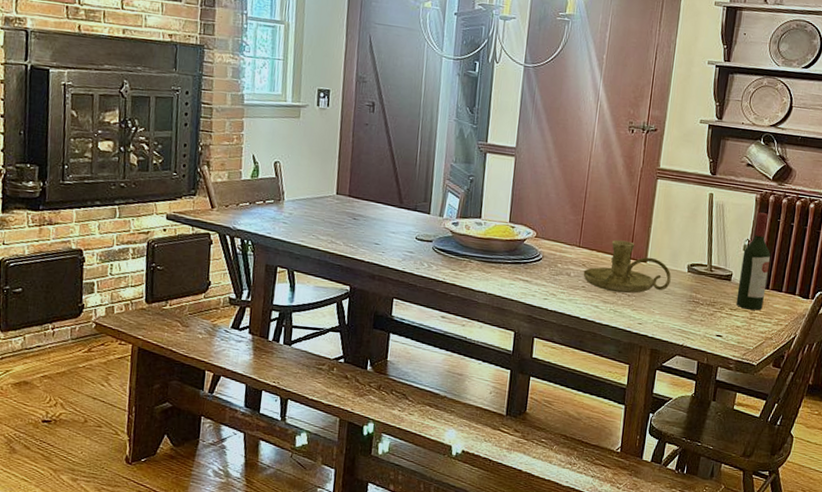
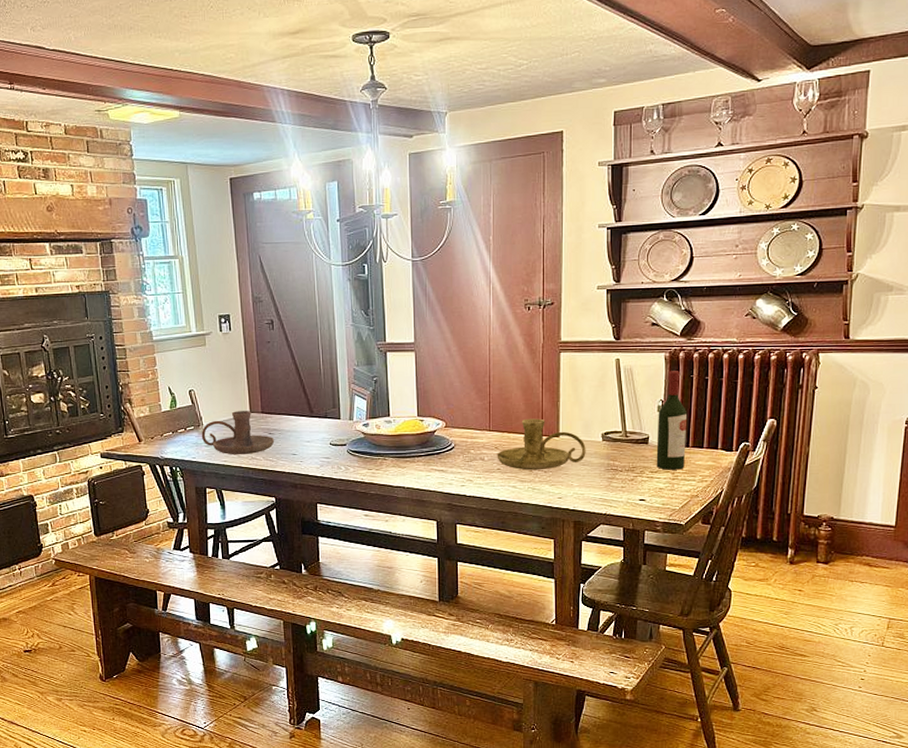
candle holder: none [280,190,359,238] -> present [201,411,275,455]

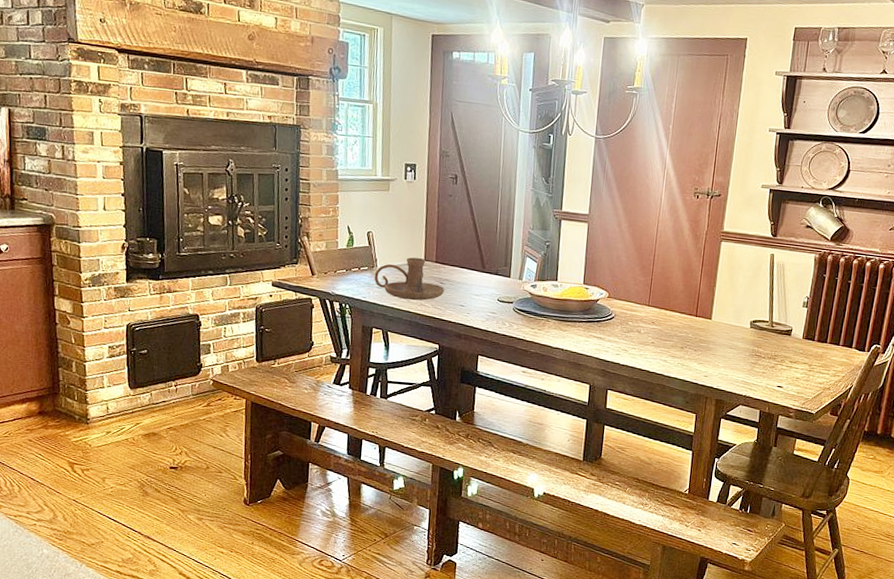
candle holder: present [497,418,586,471] -> none [652,299,735,349]
wine bottle: present [656,371,687,470] -> none [796,271,828,363]

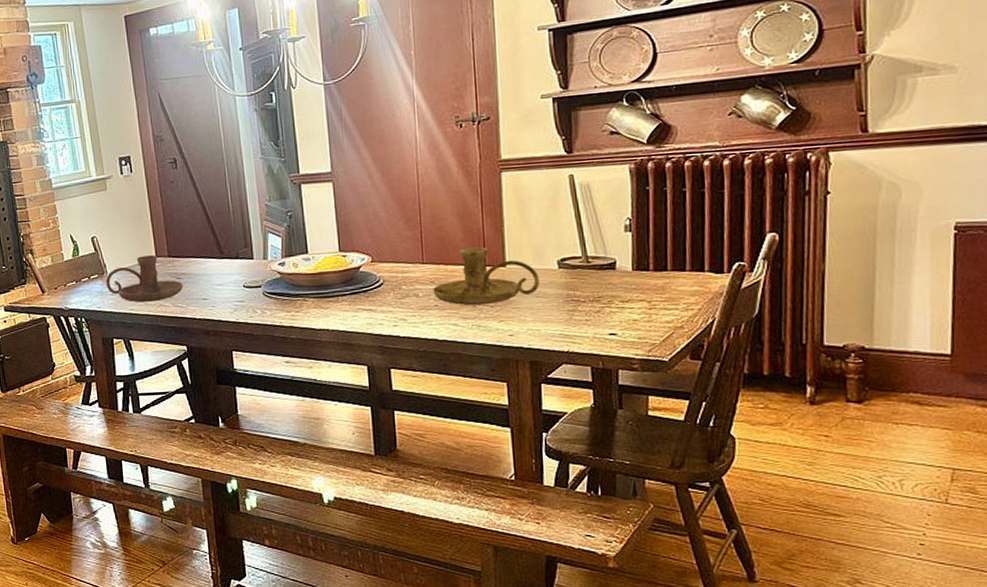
candle holder: none [652,299,735,349] -> present [433,247,540,306]

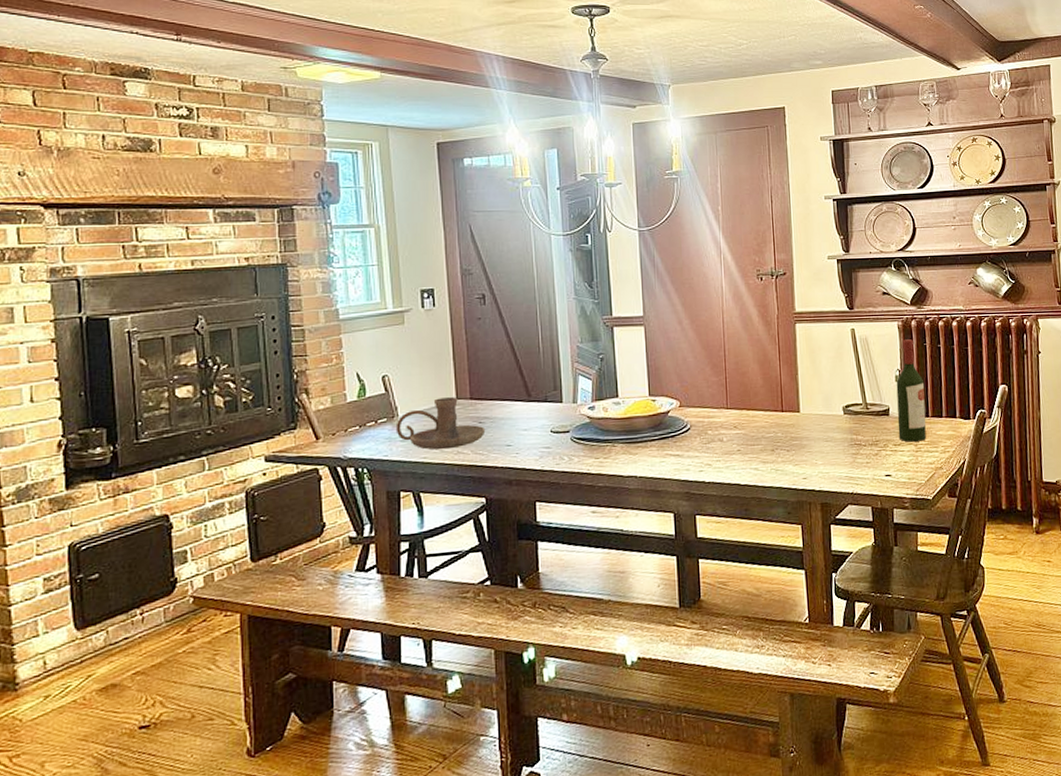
candle holder: present [433,247,540,306] -> none [736,393,828,450]
wine bottle: none [625,183,664,299] -> present [896,339,926,442]

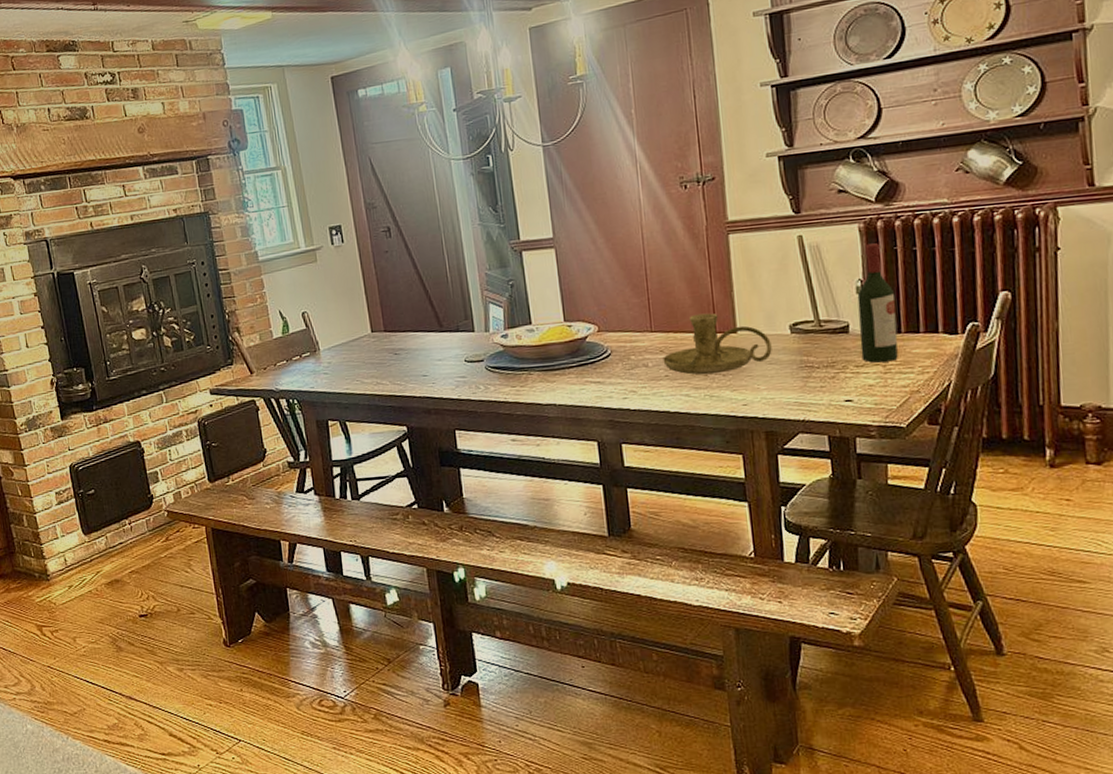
candle holder: present [395,397,486,450] -> none [318,330,402,381]
candle holder: none [736,393,828,450] -> present [663,313,772,375]

